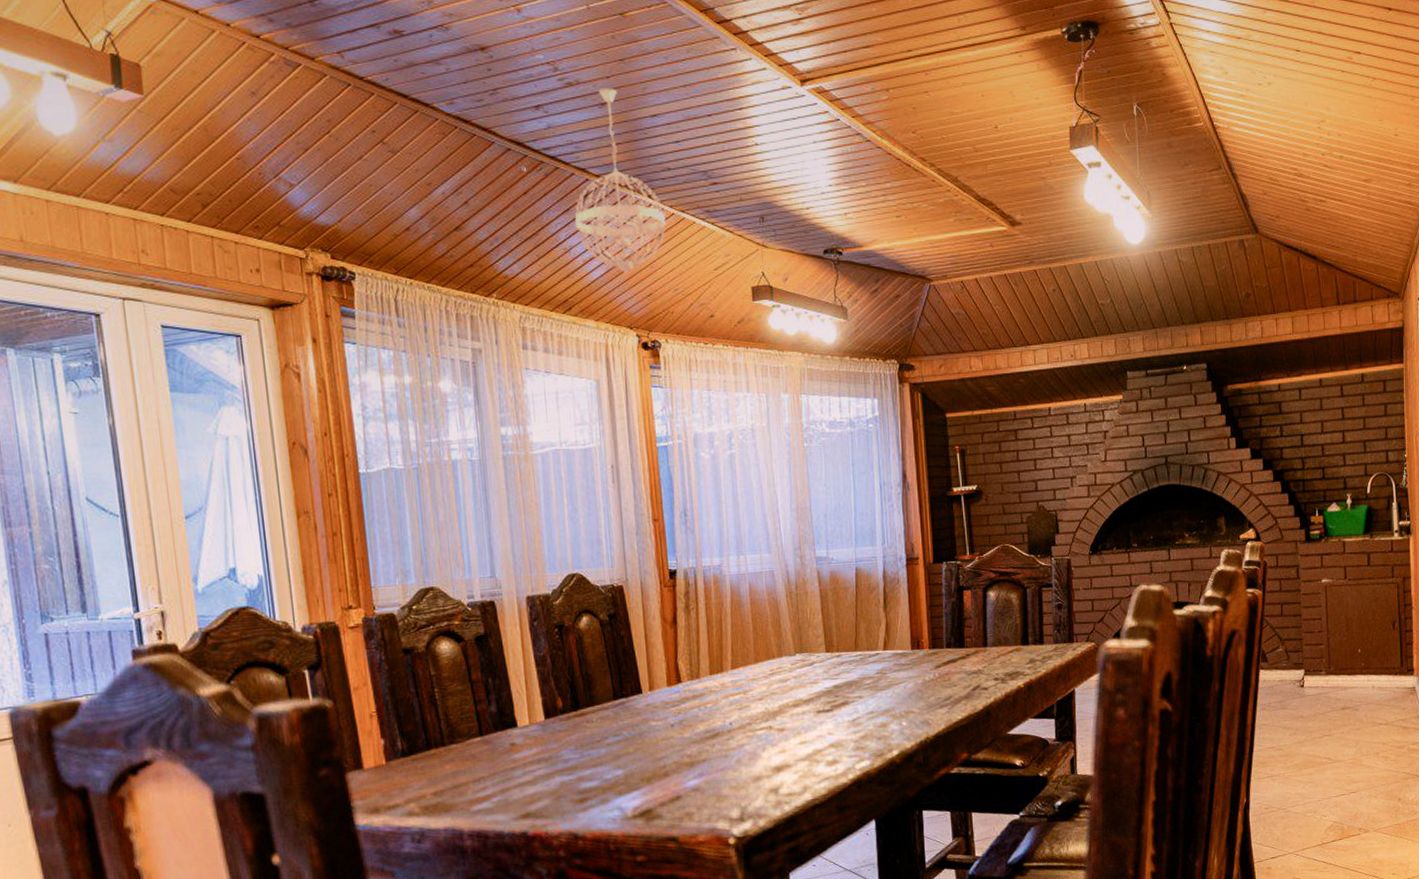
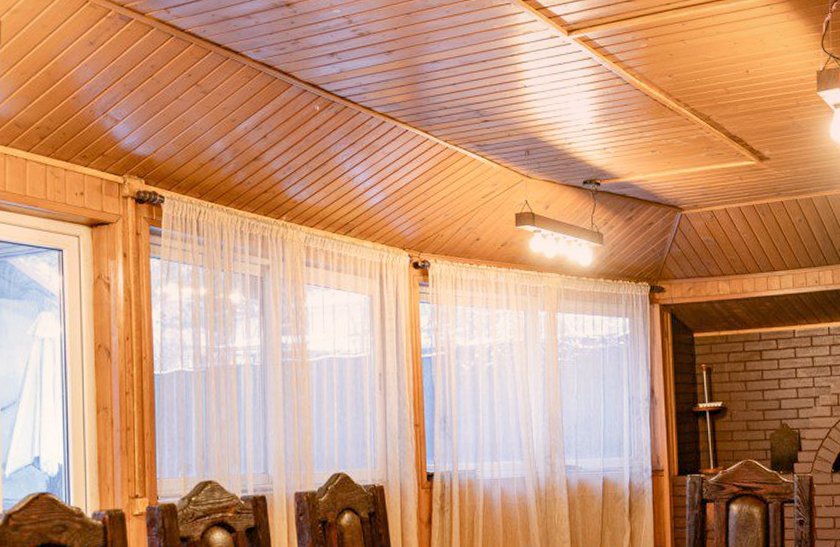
chandelier: present [574,89,666,274] -> none [359,38,440,201]

